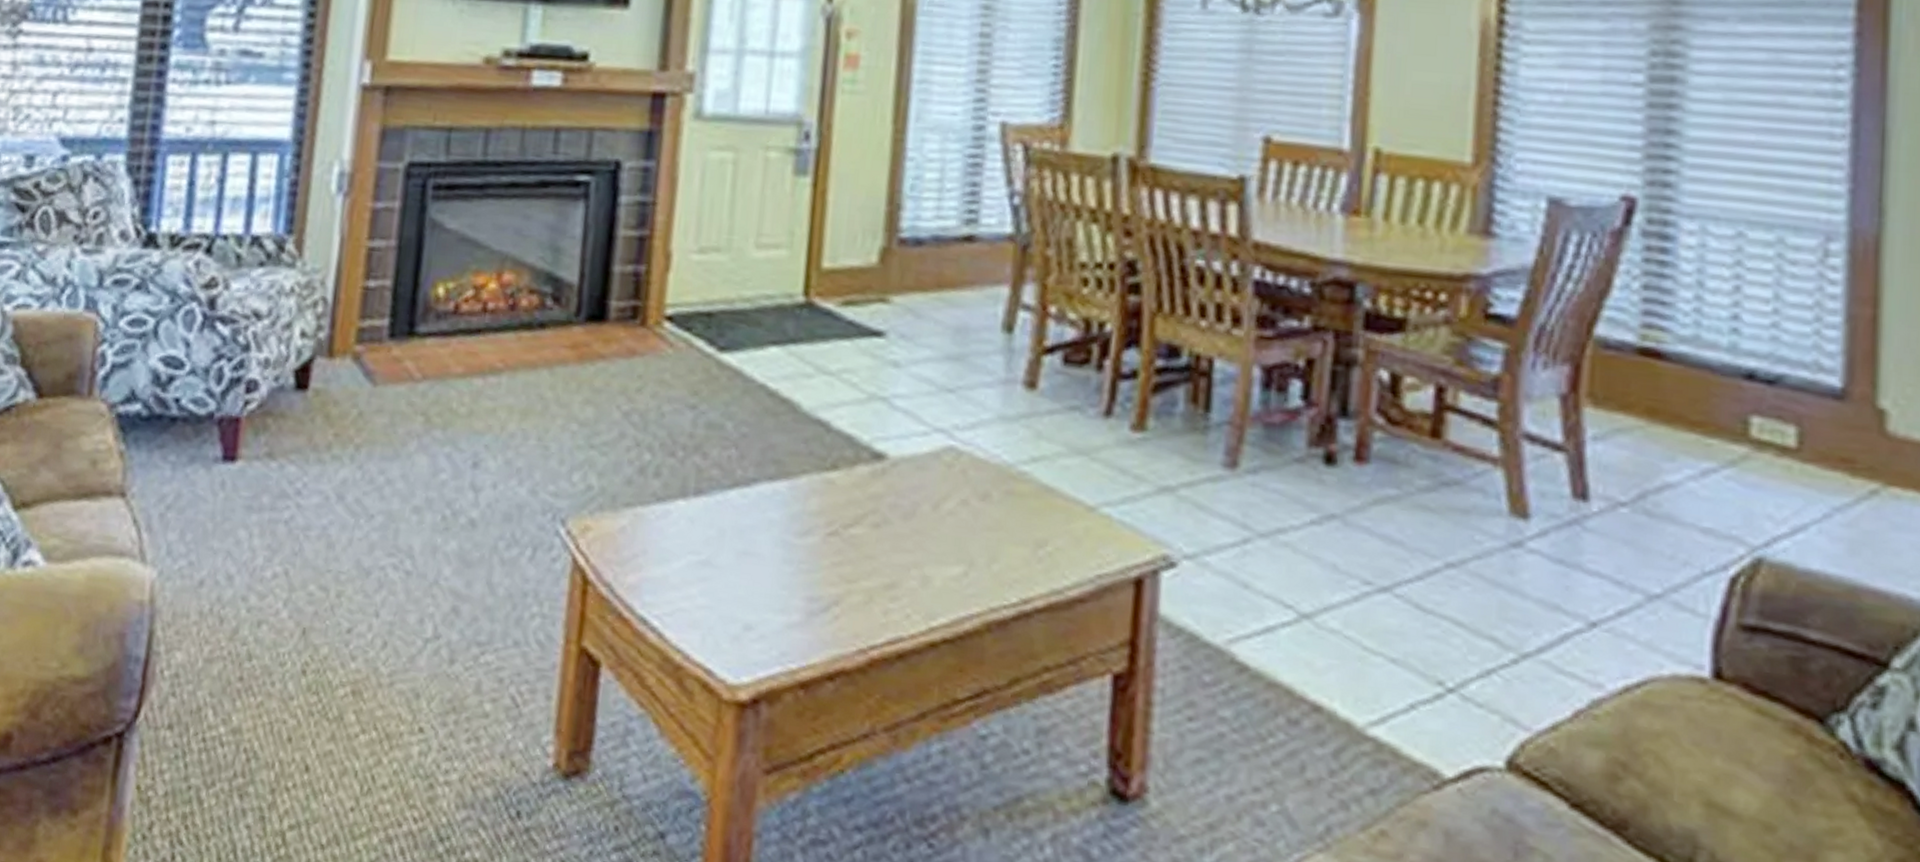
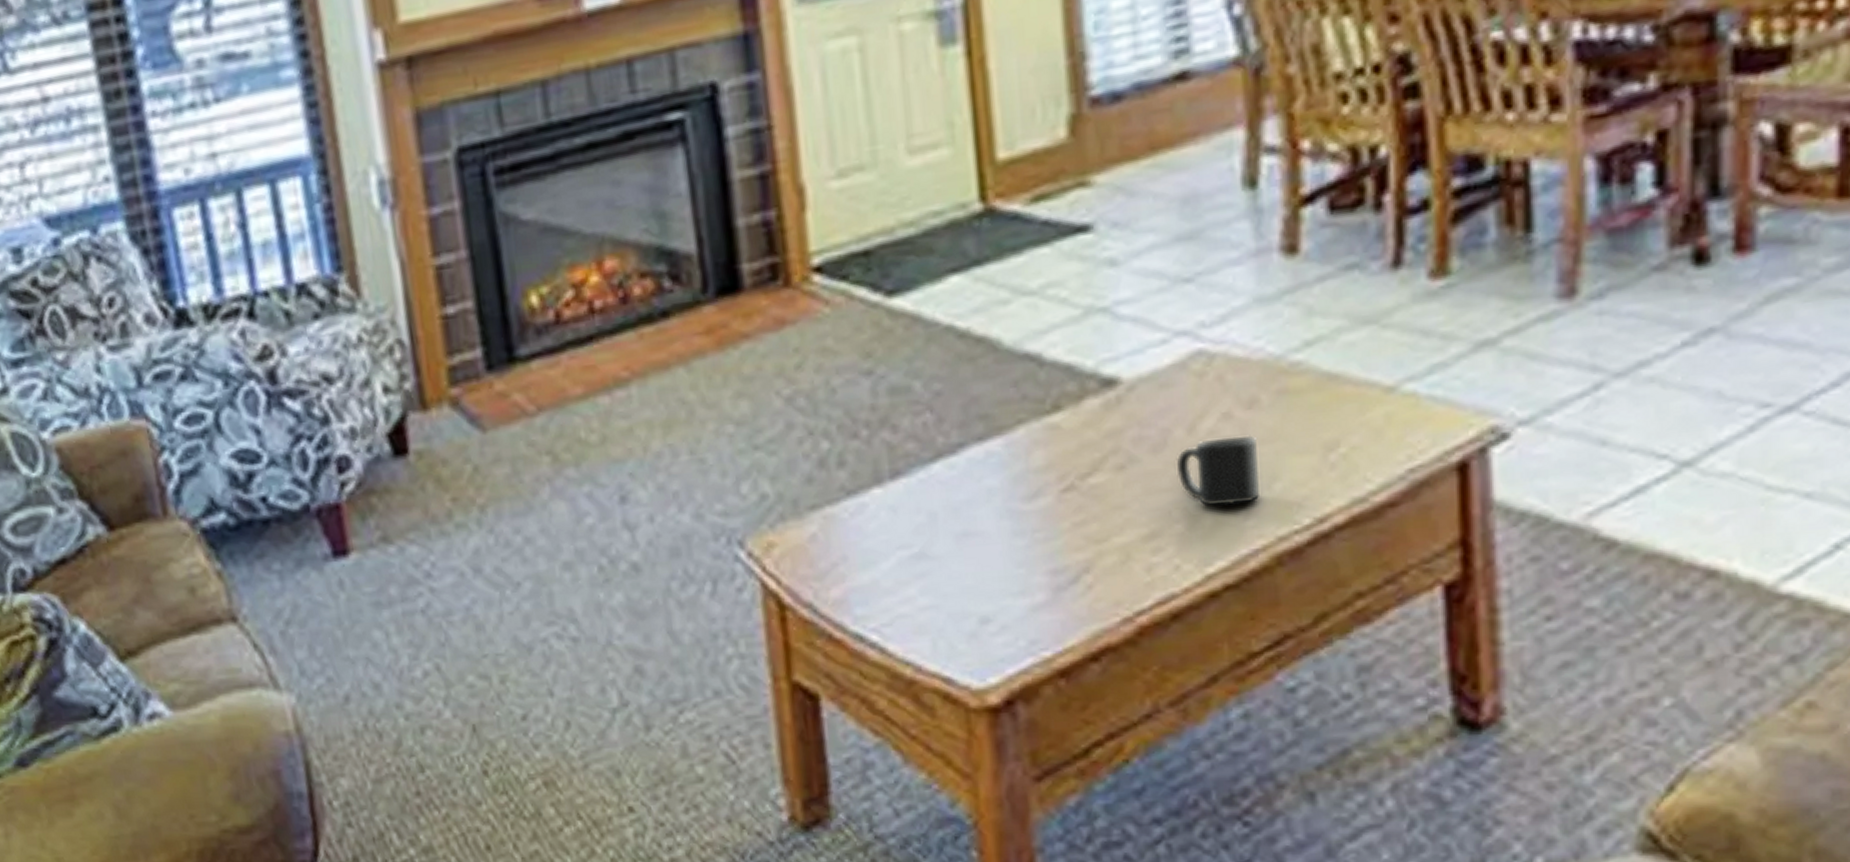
mug: none [920,517,985,576] -> present [1175,435,1259,507]

